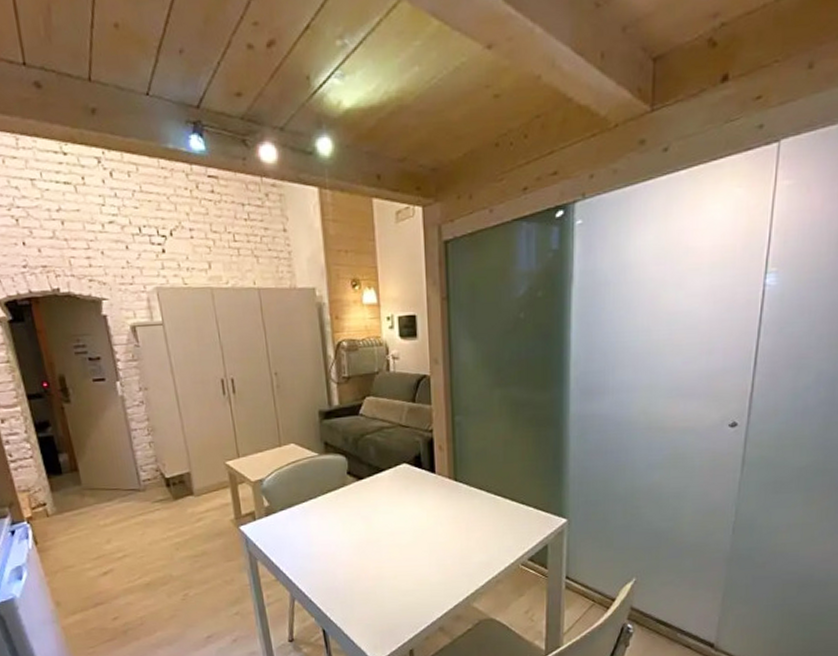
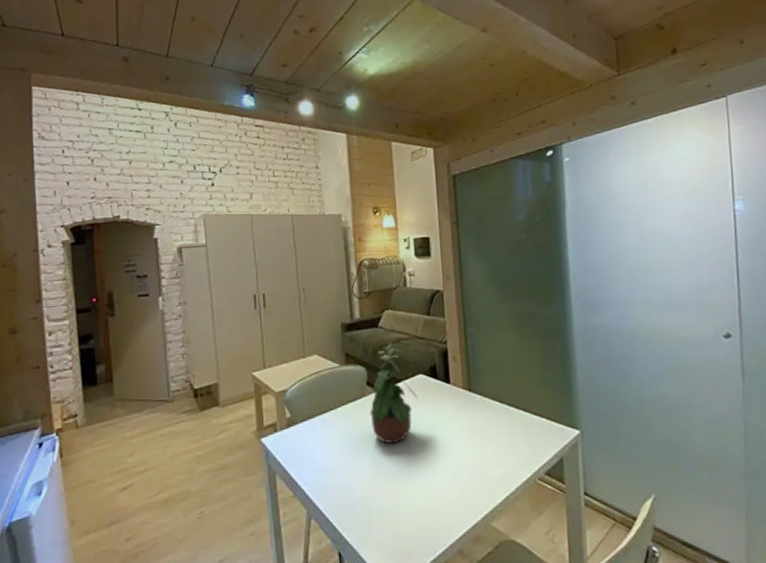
potted plant: none [351,431,402,532] -> present [370,343,418,444]

